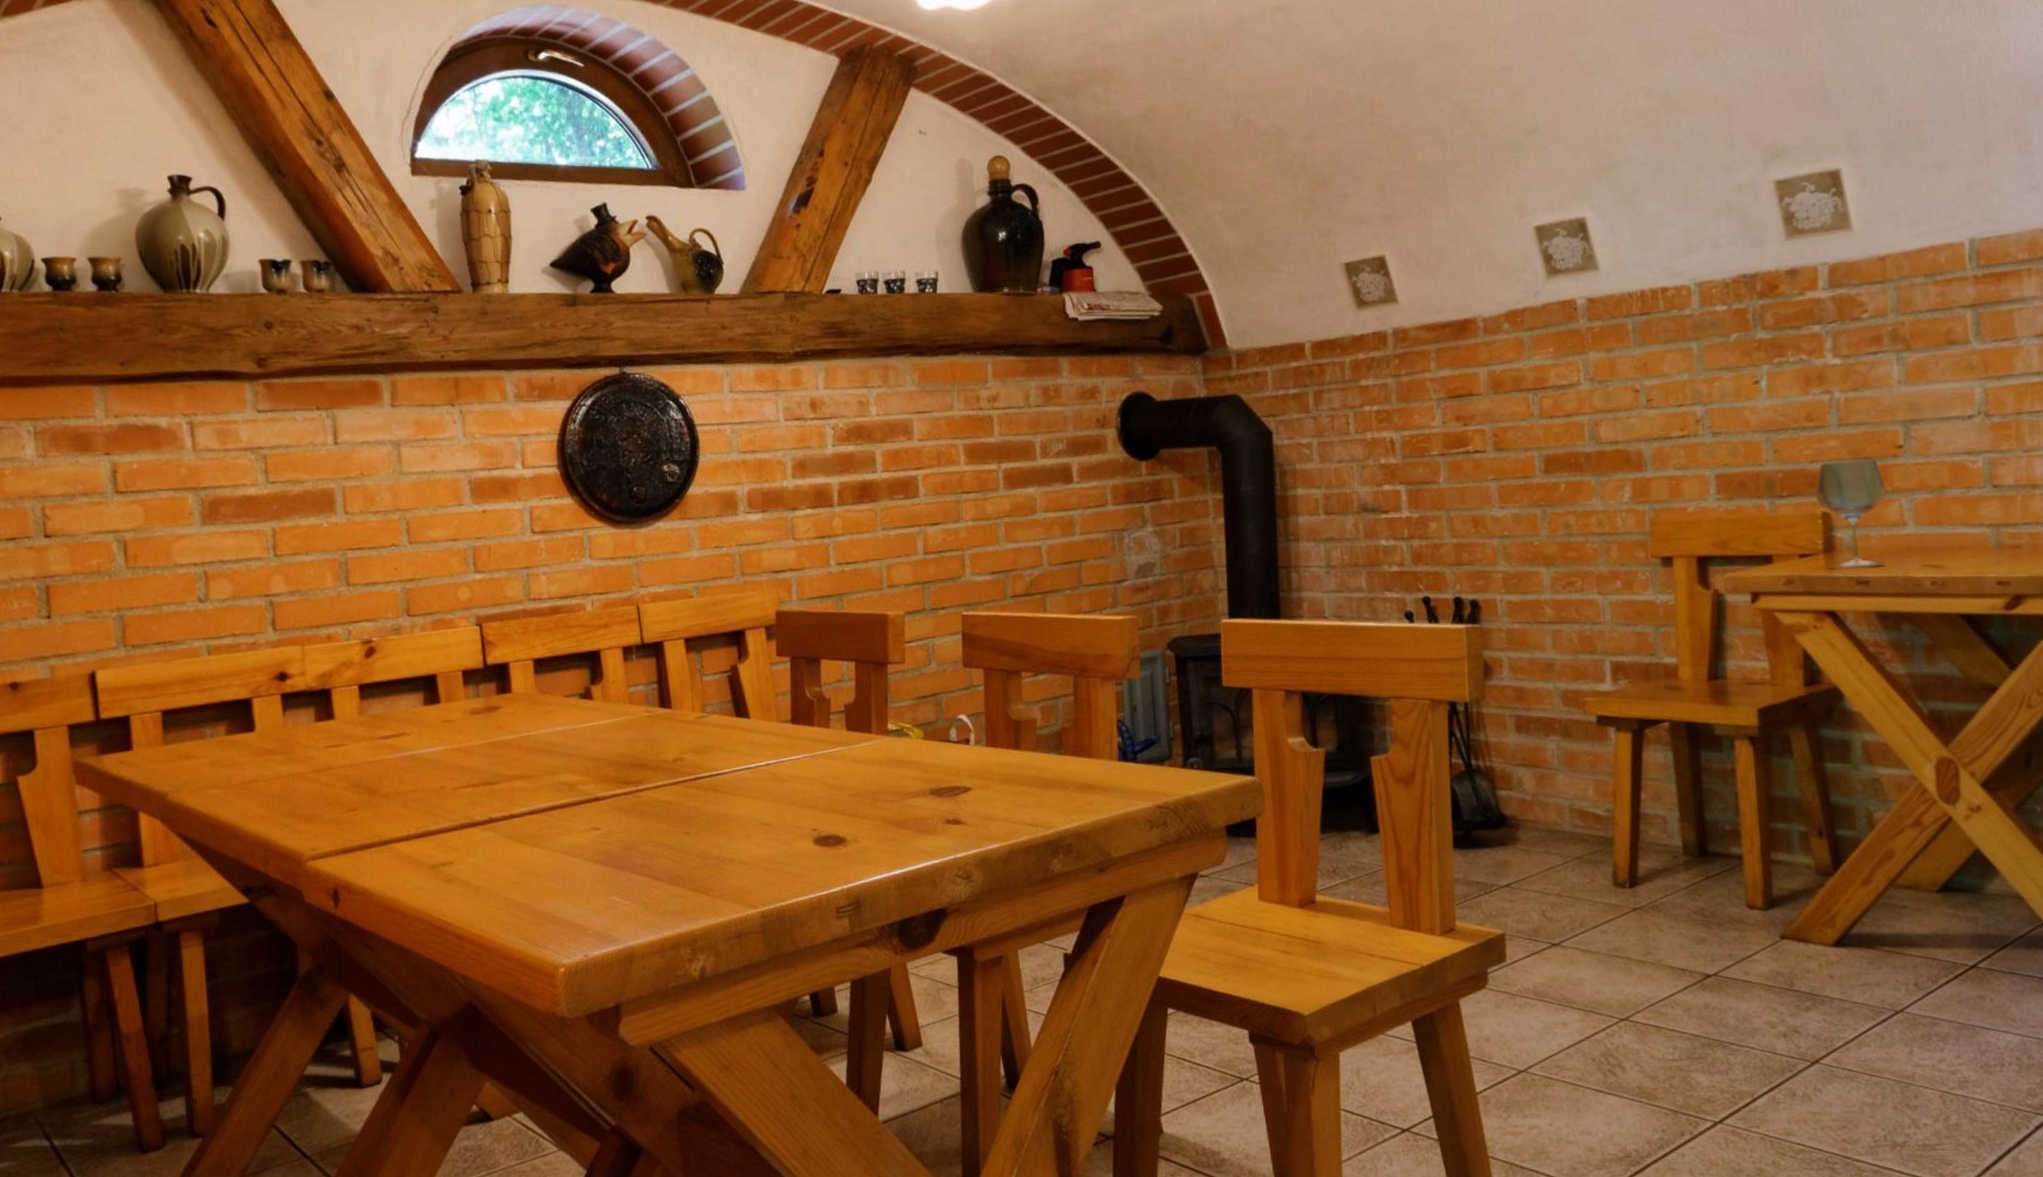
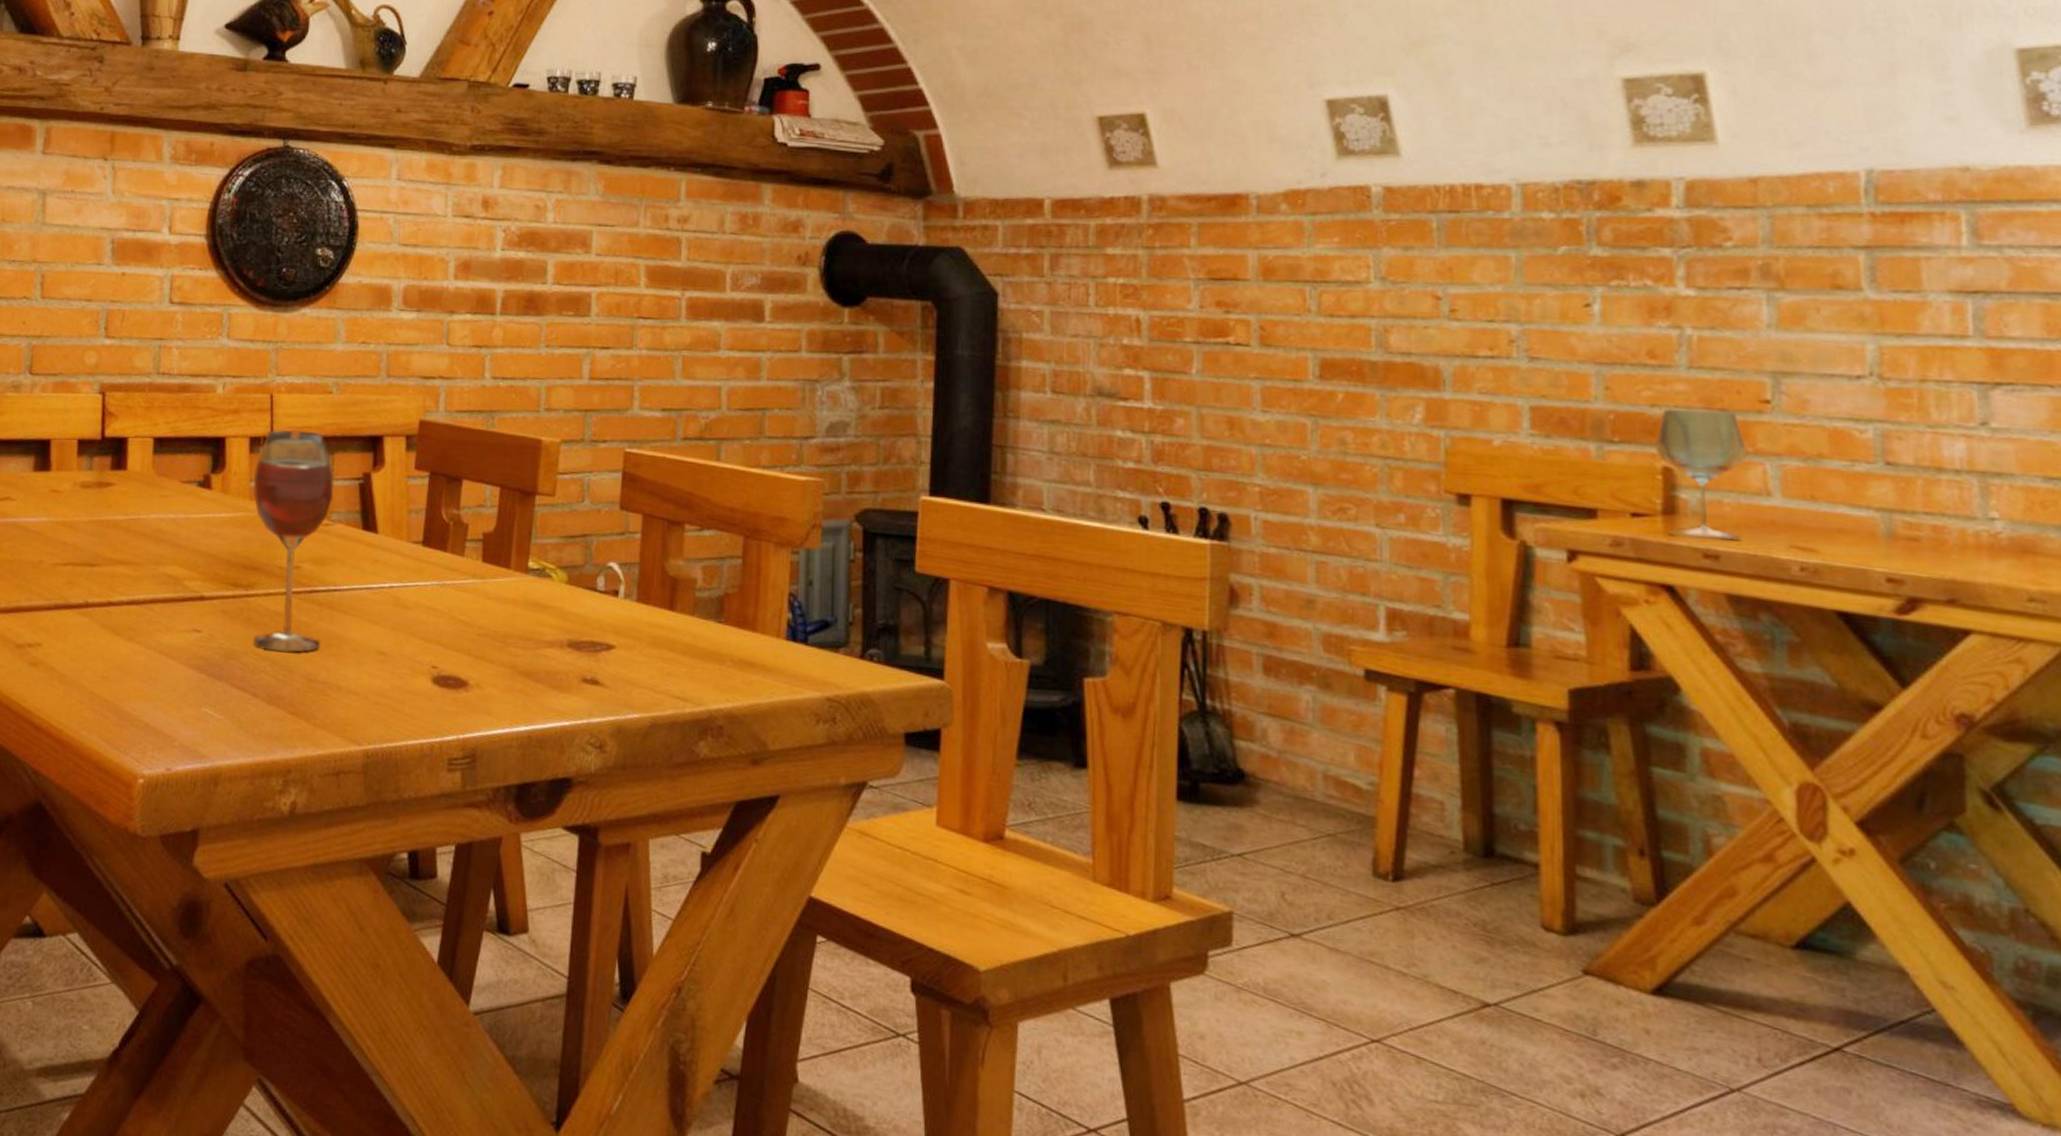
wineglass: none [631,635,710,837] -> present [253,430,335,652]

